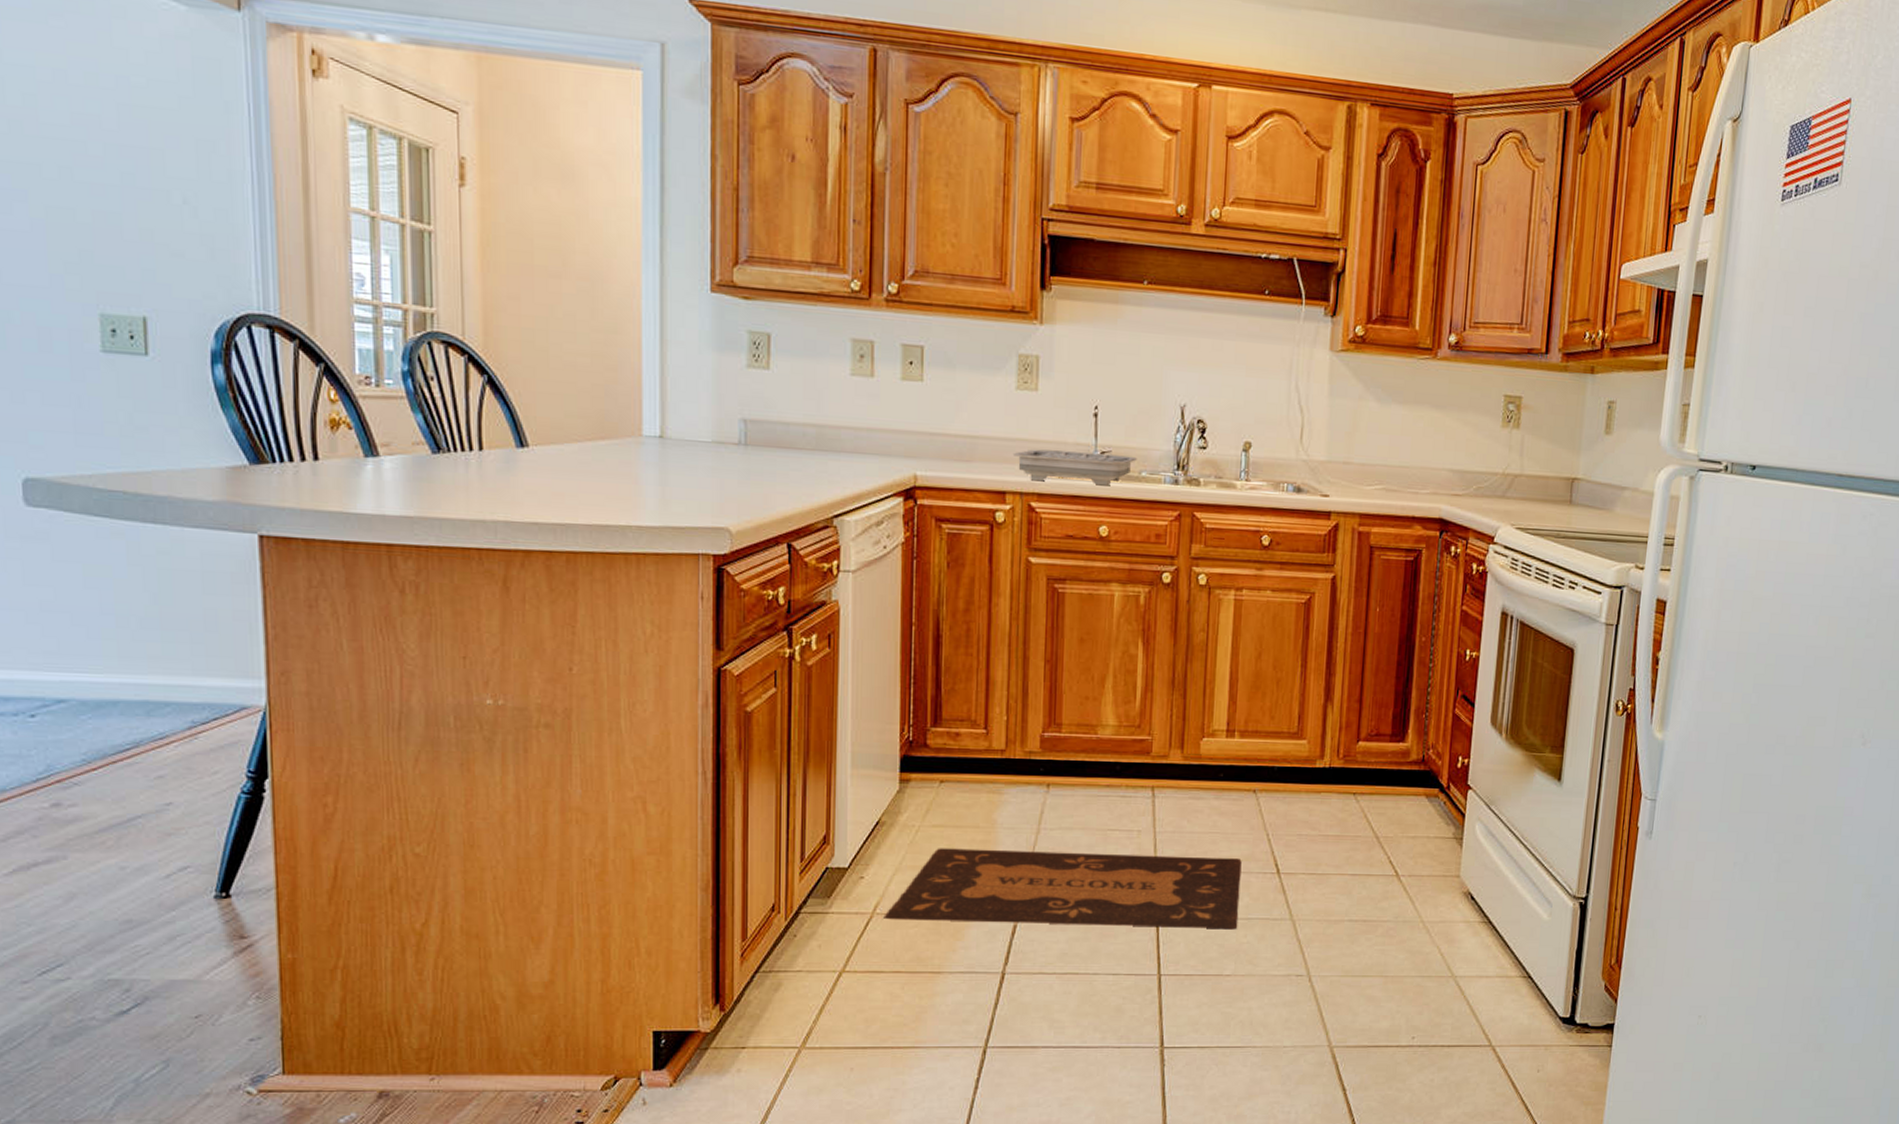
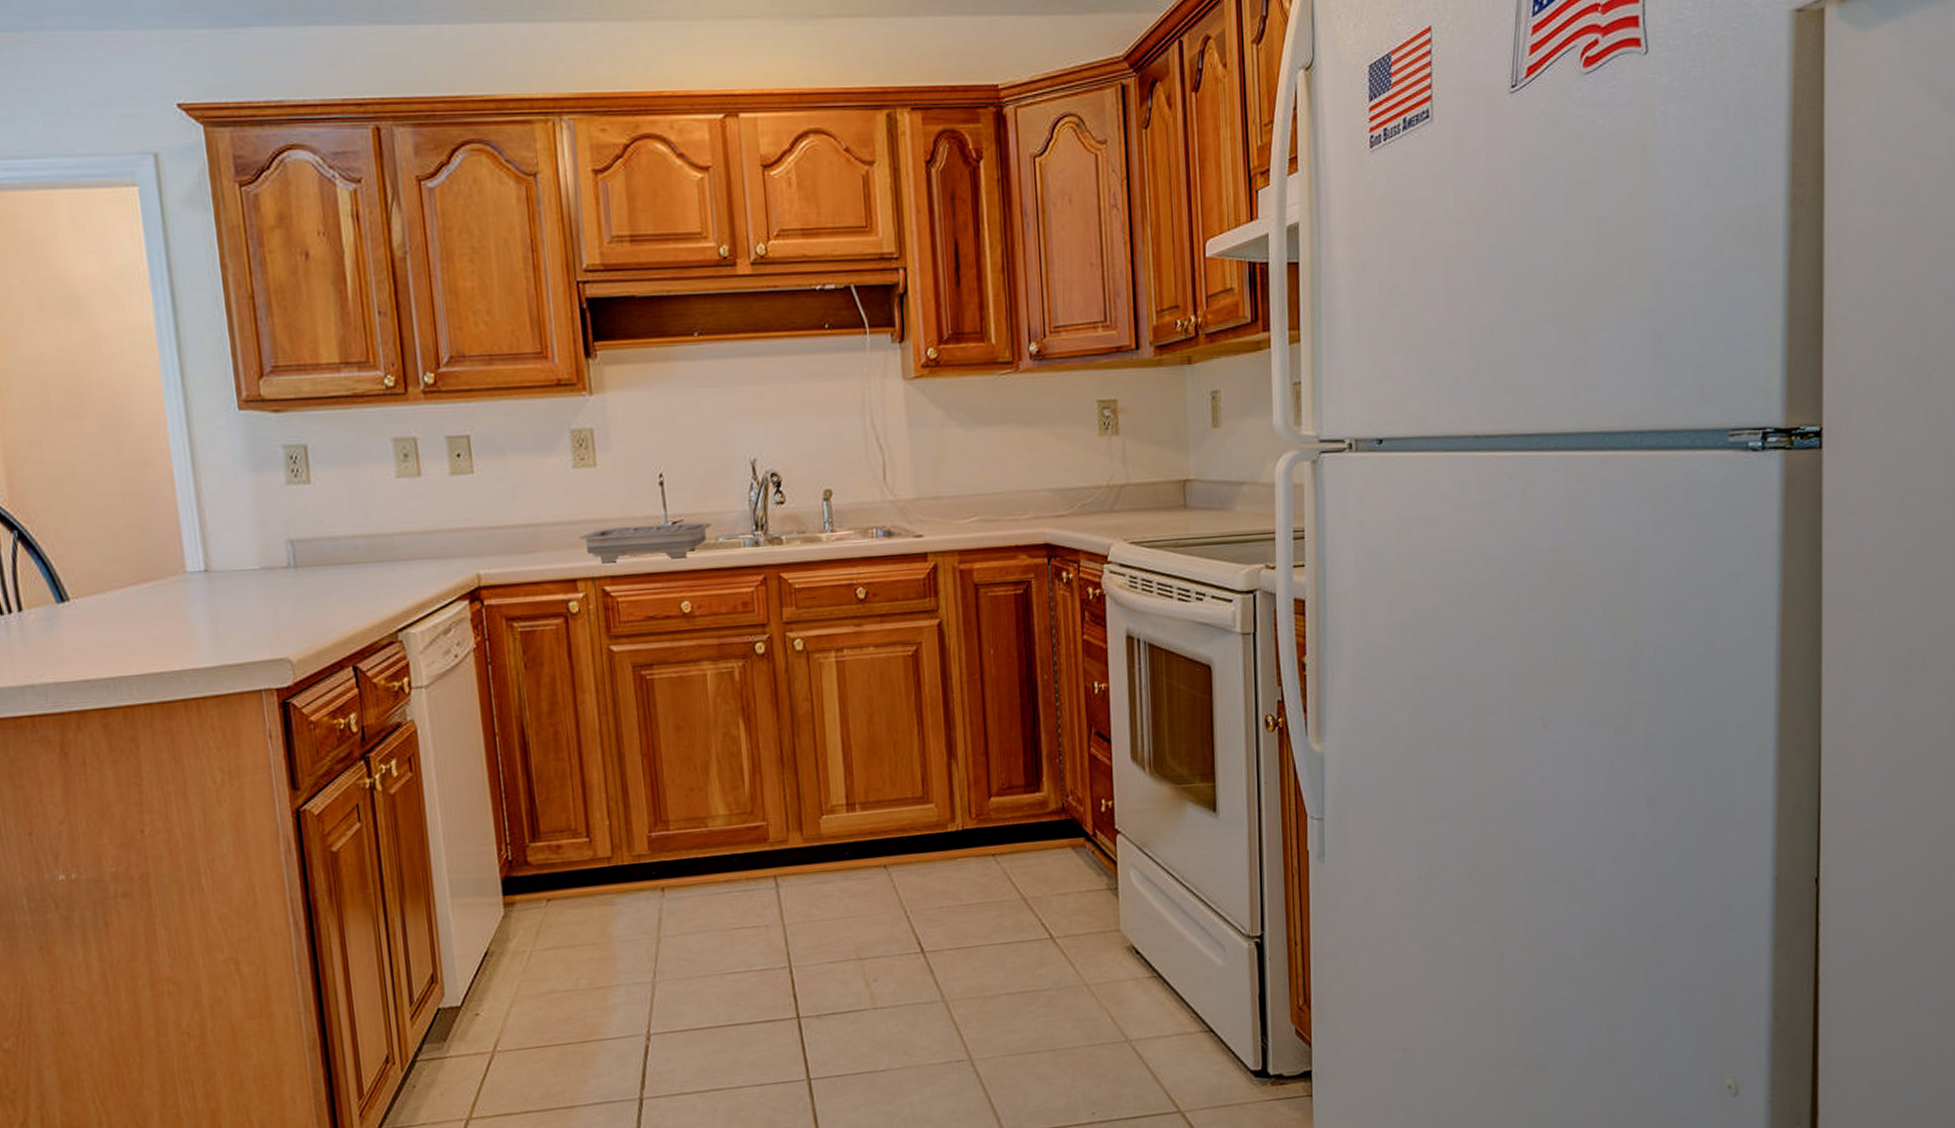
doormat: present [883,848,1242,928] -> none [505,942,887,1057]

